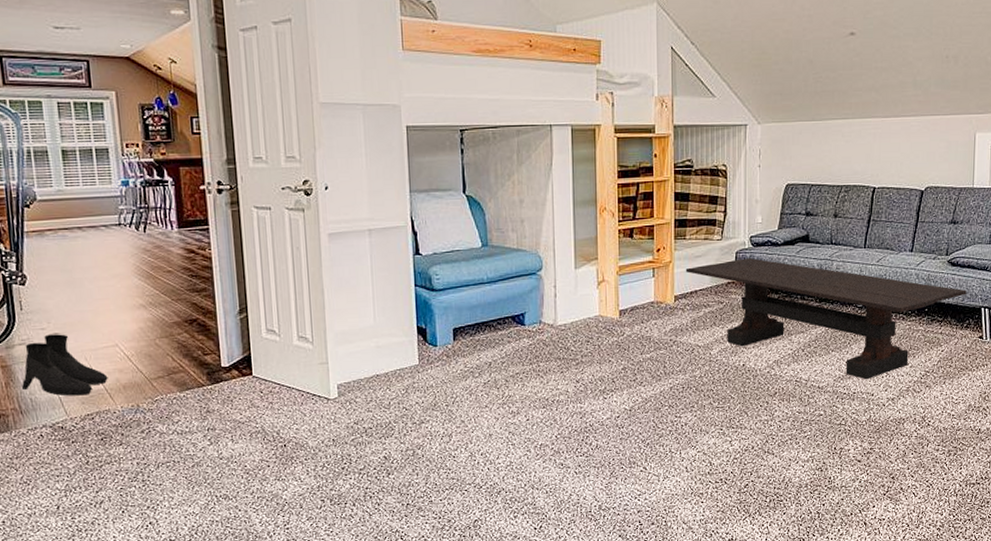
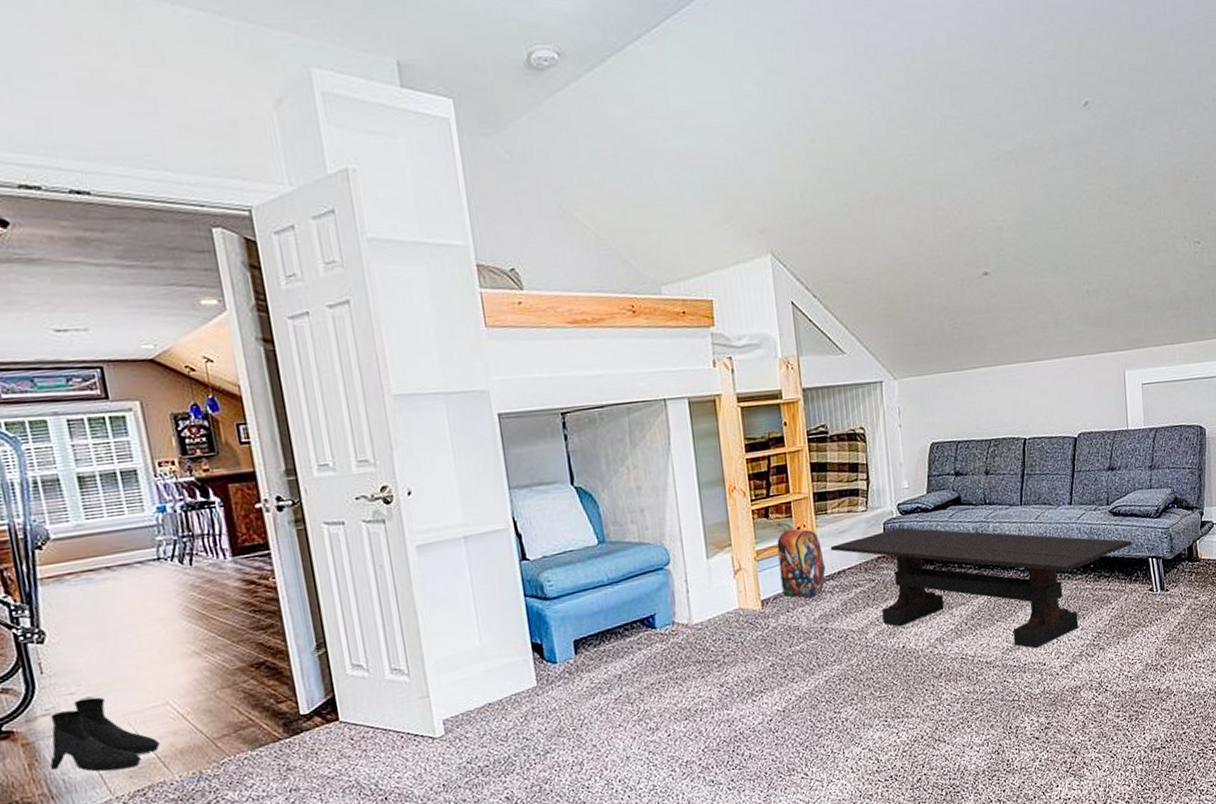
backpack: none [638,243,679,313] -> present [776,522,825,598]

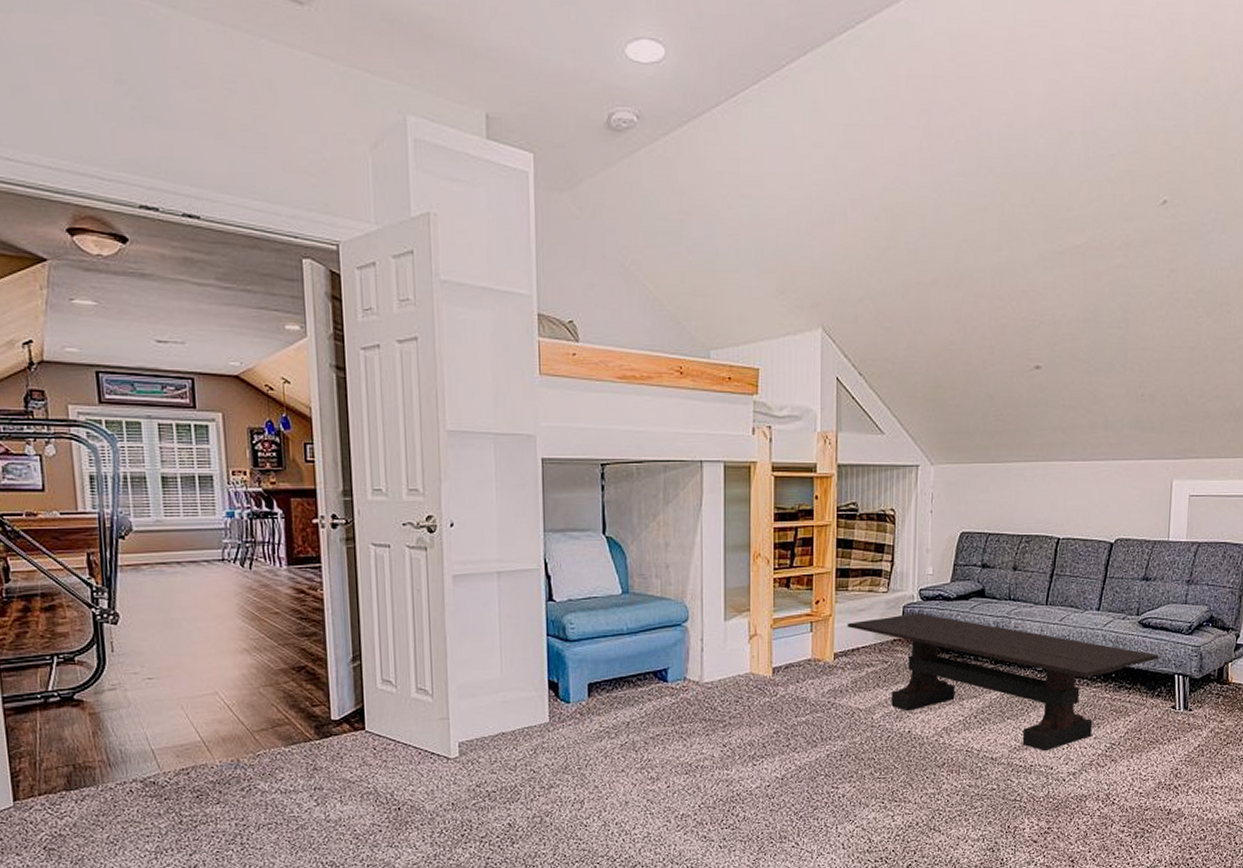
boots: present [49,697,160,772] -> none [110,679,206,748]
backpack: present [776,522,825,598] -> none [794,594,839,671]

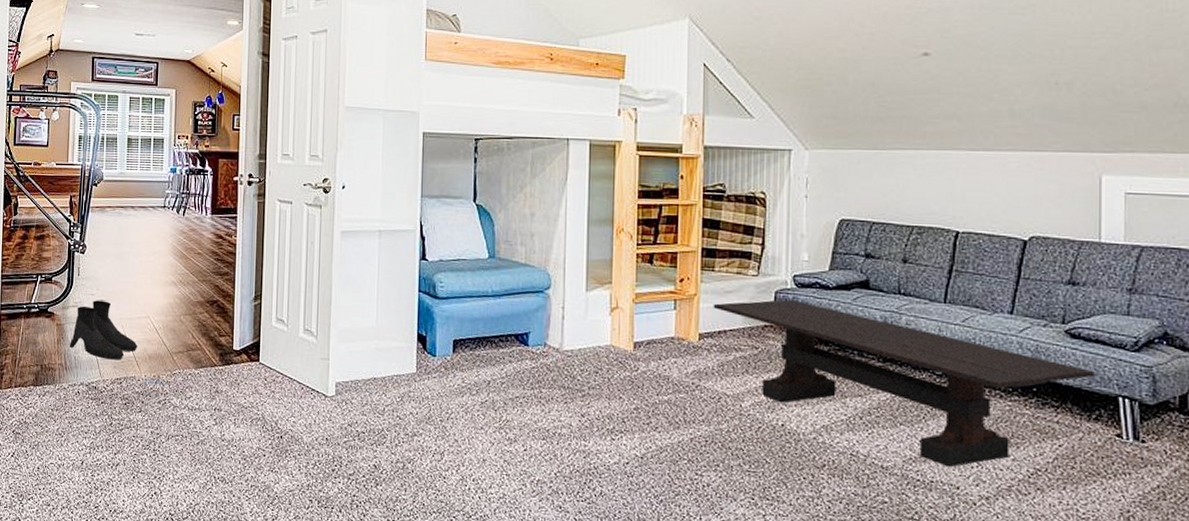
boots: none [110,679,206,748] -> present [69,300,138,360]

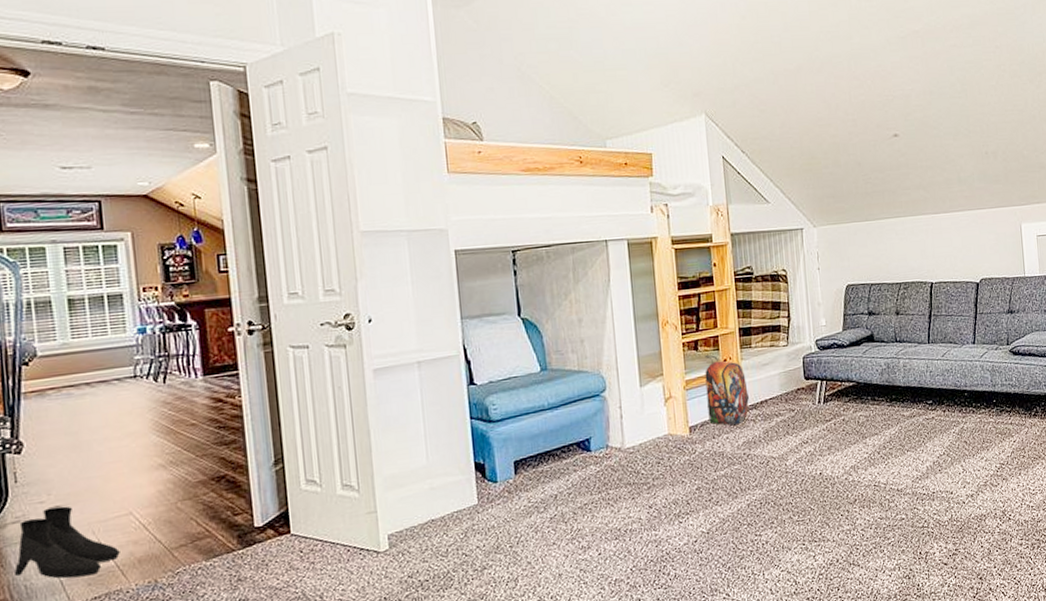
backpack: none [657,271,705,351] -> present [705,355,749,426]
coffee table: present [713,299,1095,468] -> none [753,362,1031,478]

